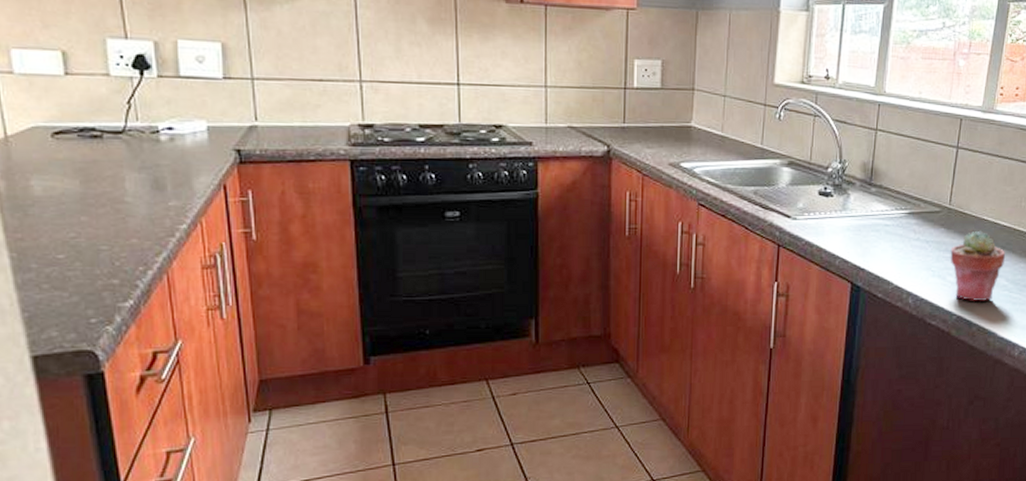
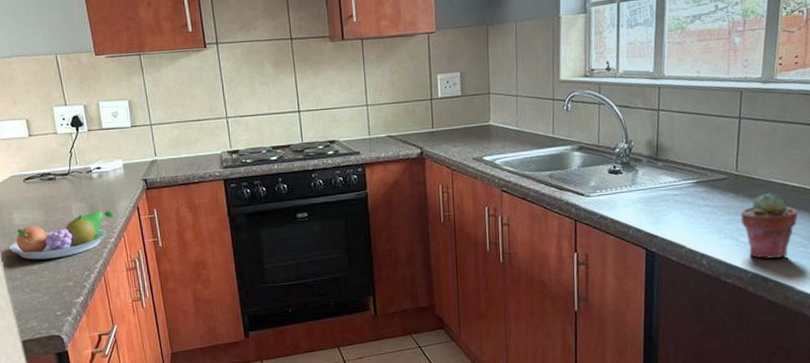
fruit bowl: none [20,186,188,246] -> present [9,211,114,260]

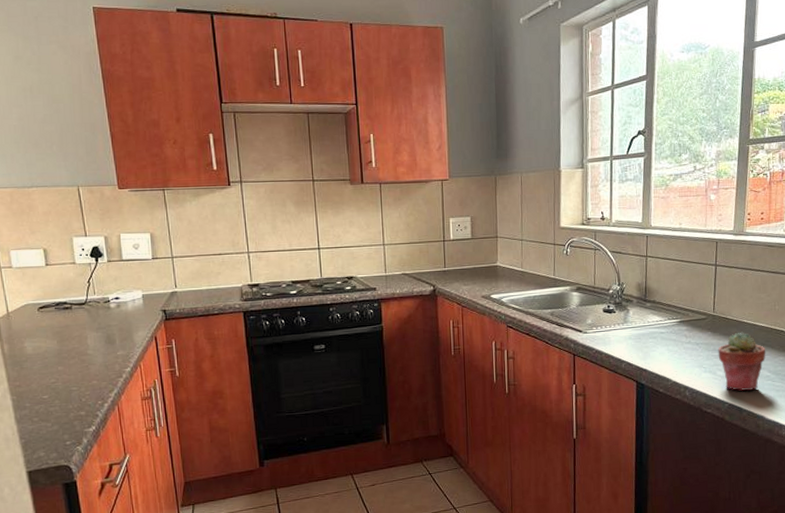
fruit bowl: present [9,211,114,260] -> none [18,340,131,389]

